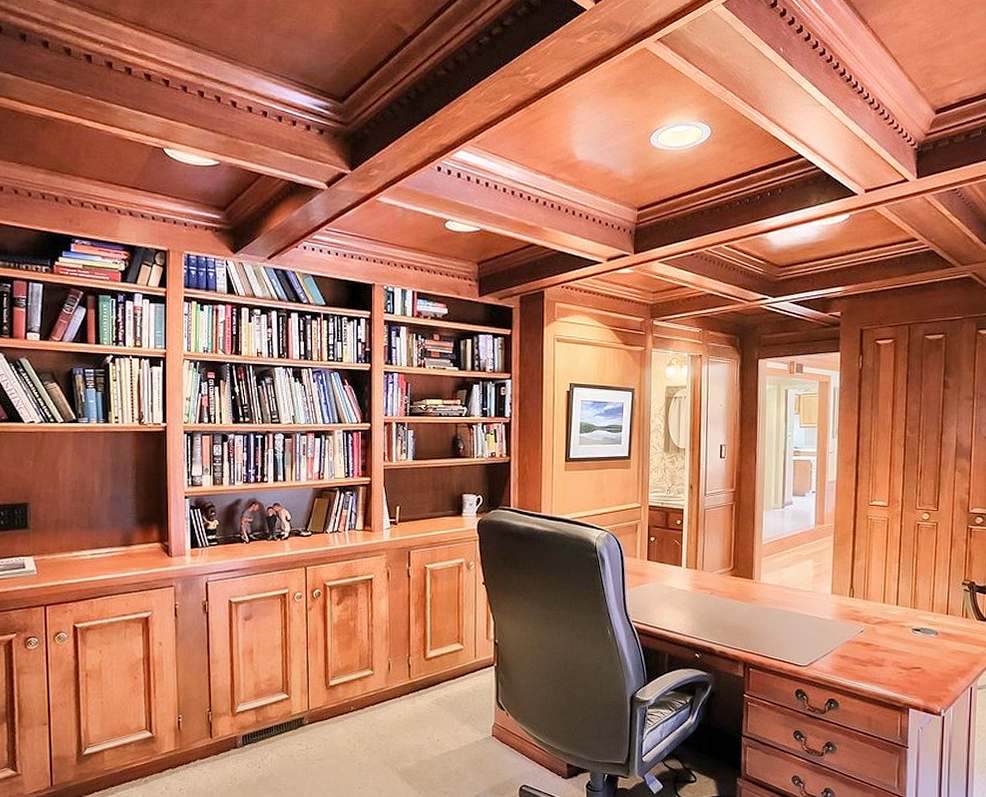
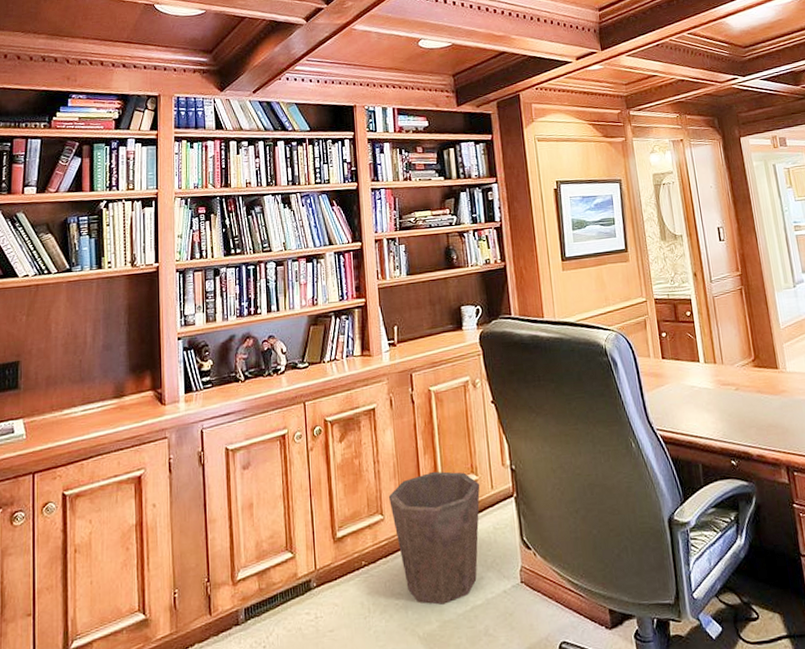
waste bin: none [379,638,465,748] -> present [388,471,480,606]

